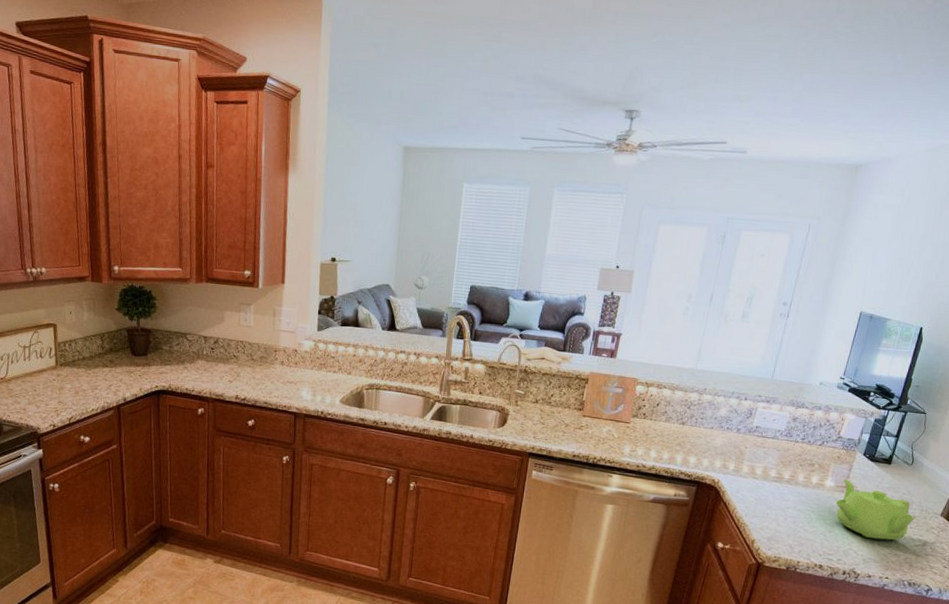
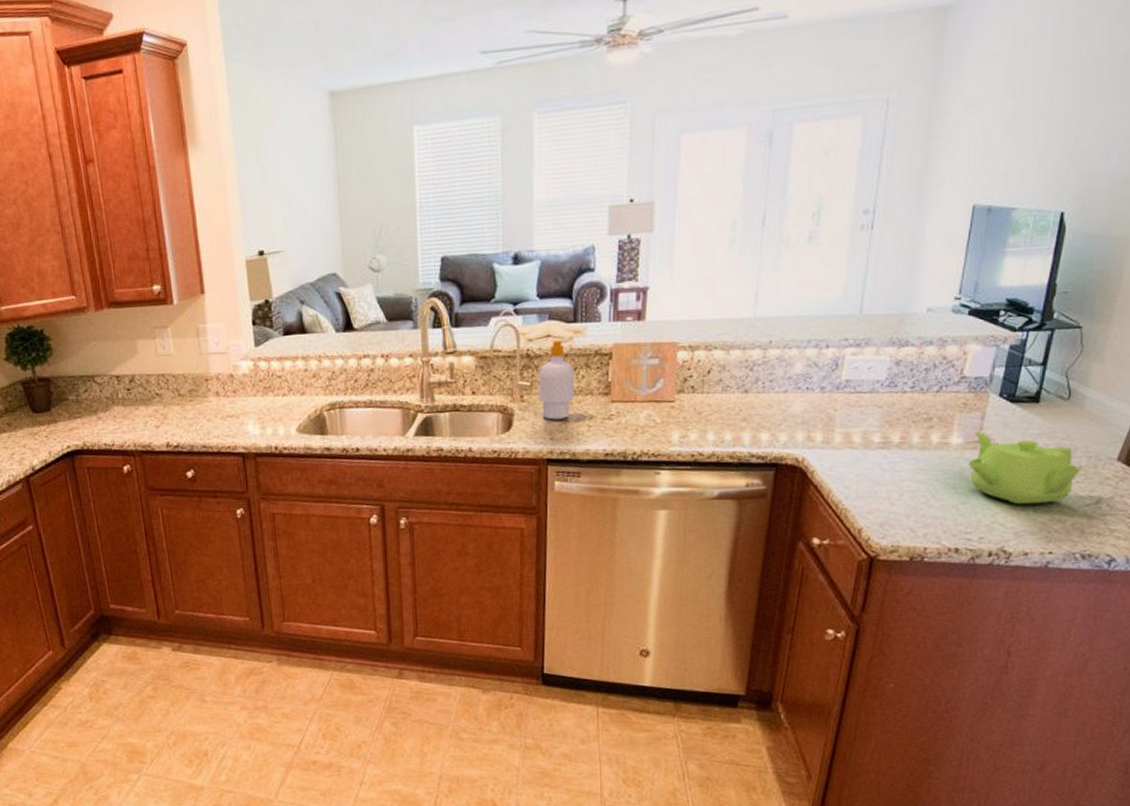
soap bottle: none [529,363,559,424] -> present [538,340,575,420]

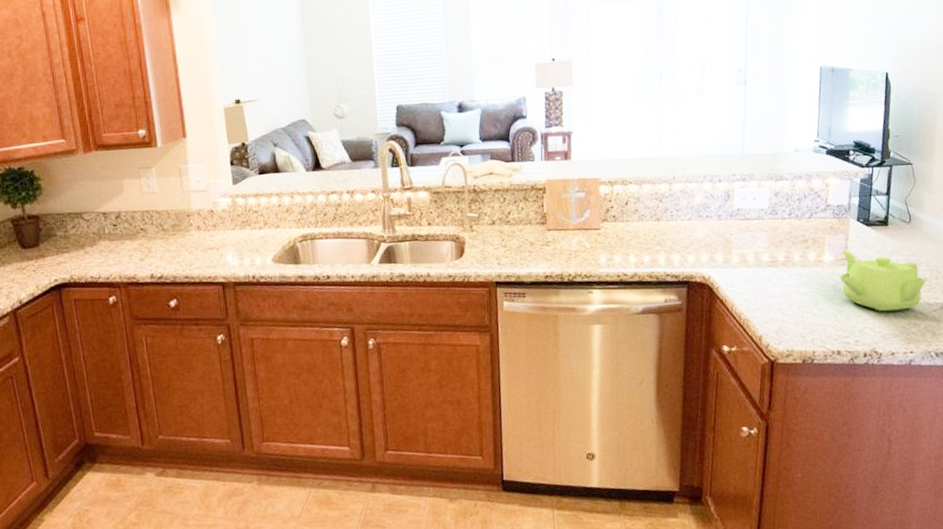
soap bottle: present [538,340,575,420] -> none [484,177,516,247]

